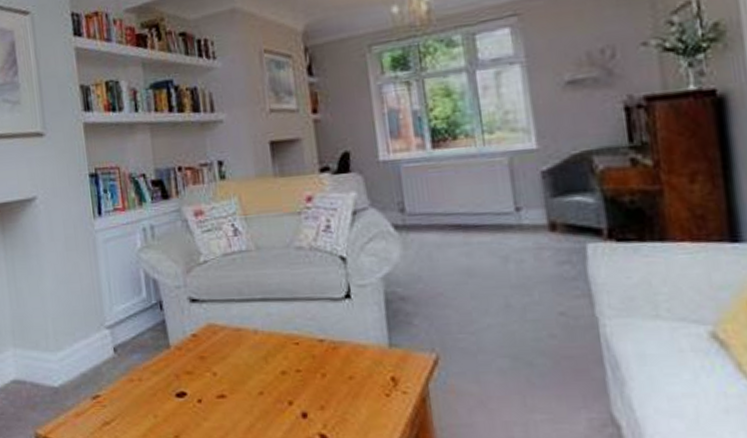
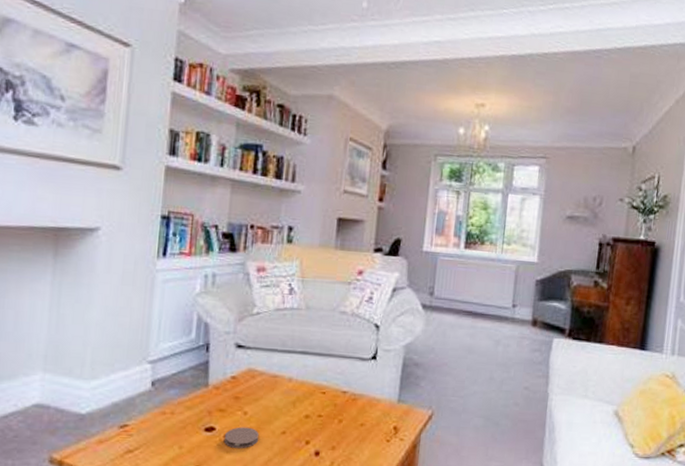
coaster: none [197,389,236,415] -> present [223,427,260,449]

